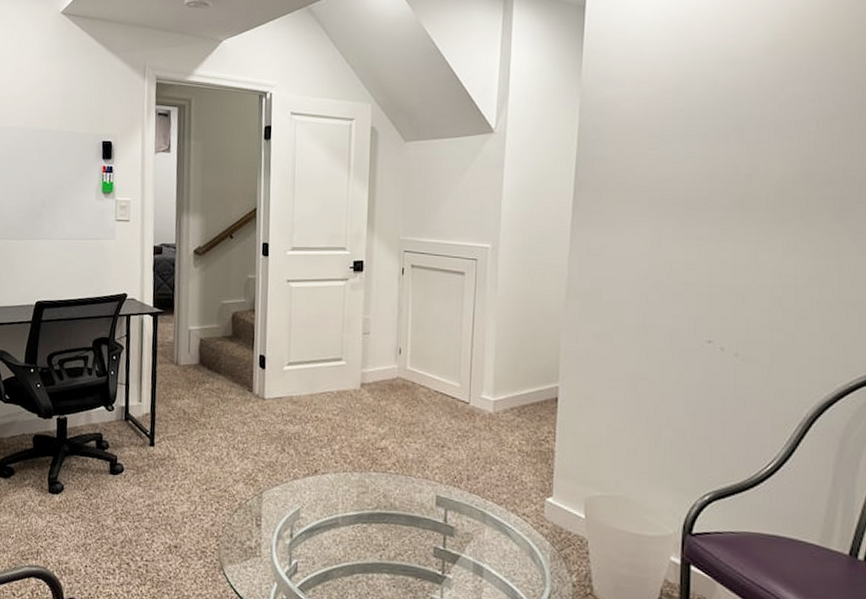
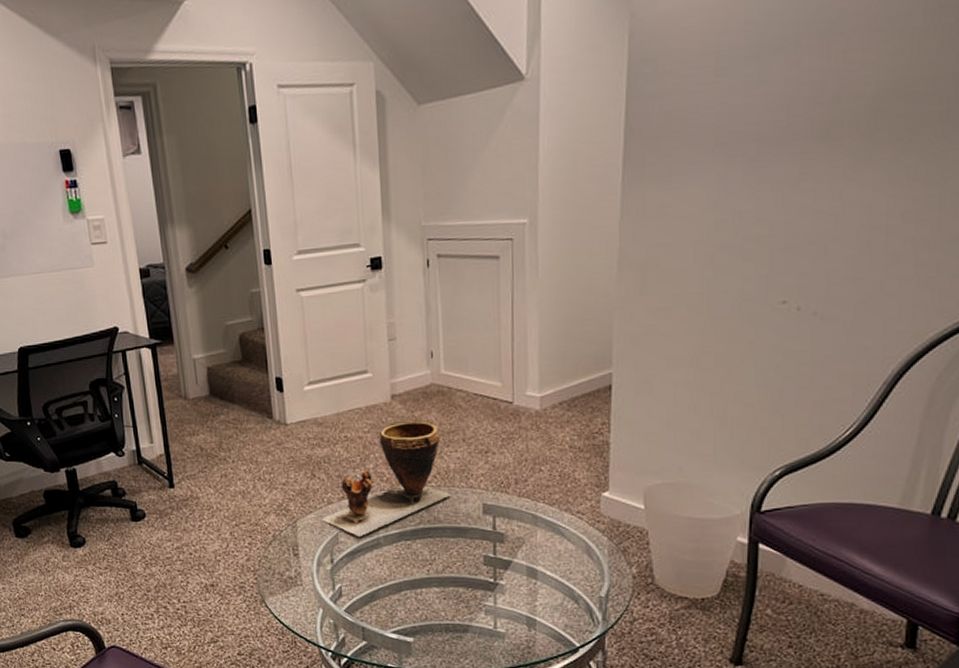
clay pot: none [285,408,408,515] -> present [320,420,451,538]

